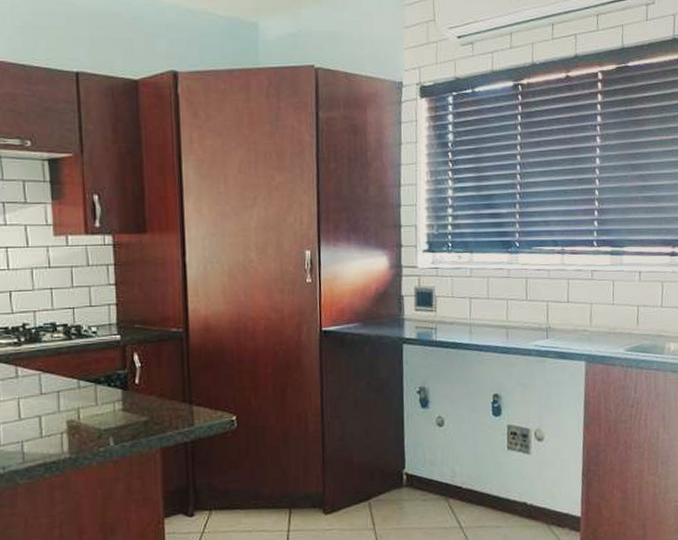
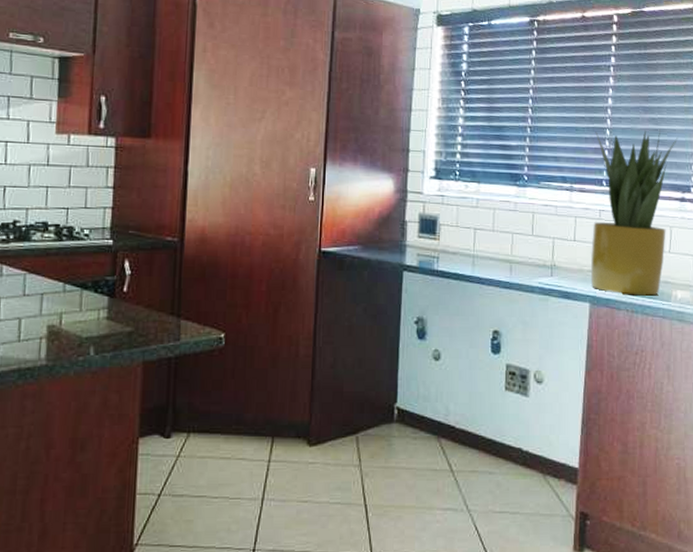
planter: none [584,186,667,351] -> present [590,129,678,296]

